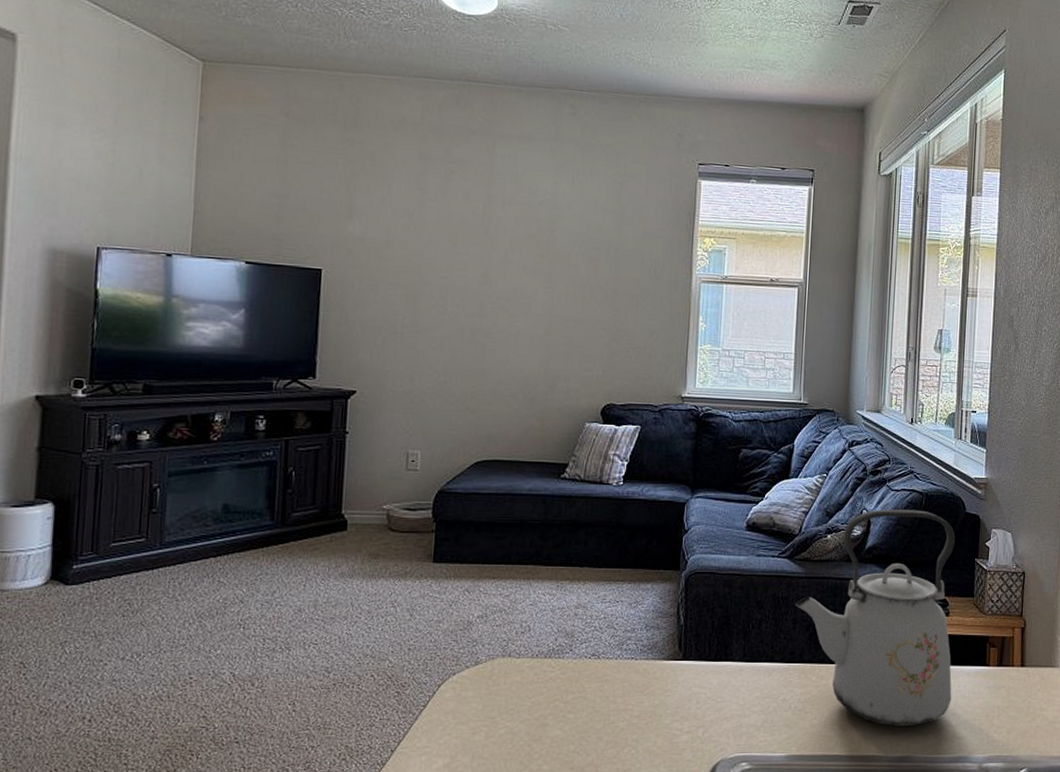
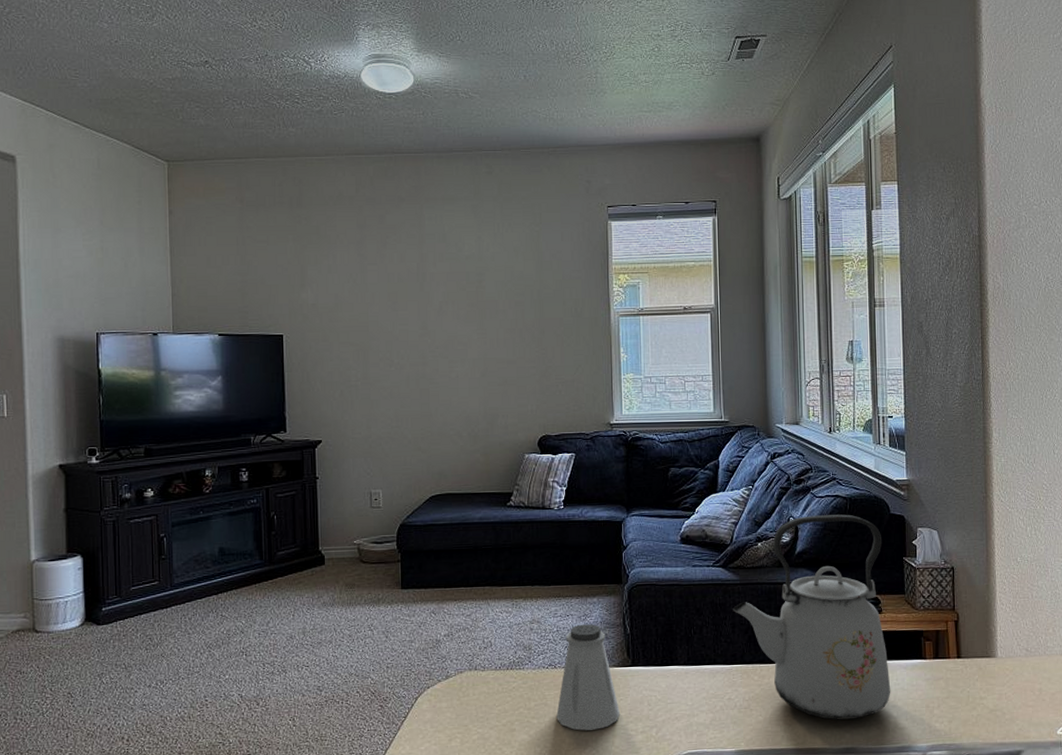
saltshaker: none [595,612,665,728] -> present [556,624,620,731]

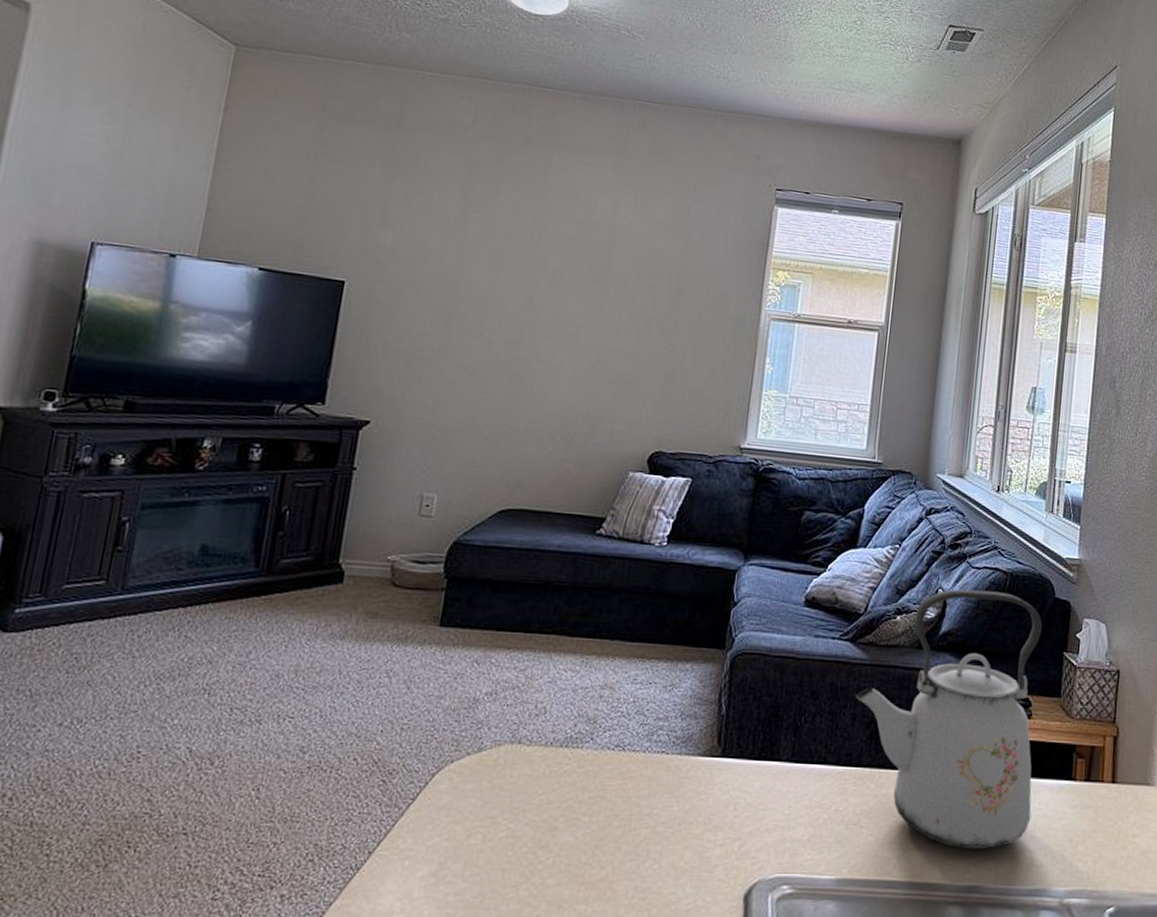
saltshaker: present [556,624,620,731] -> none [614,696,698,837]

